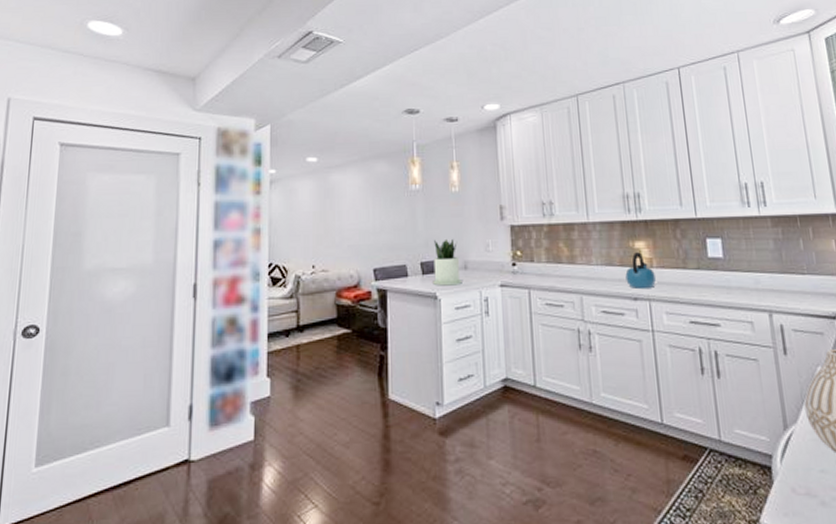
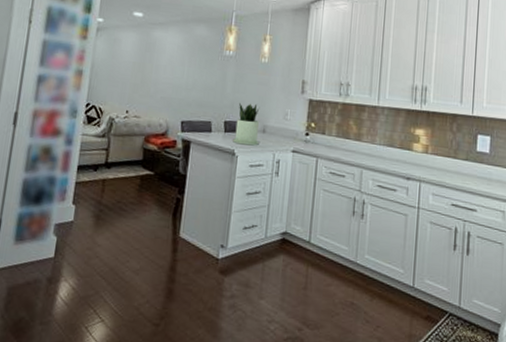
kettle: present [625,252,656,290] -> none [402,138,429,172]

